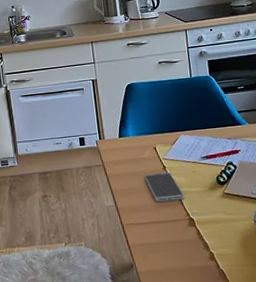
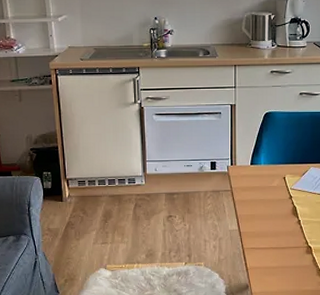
smartphone: present [144,172,185,202] -> none [270,202,306,229]

